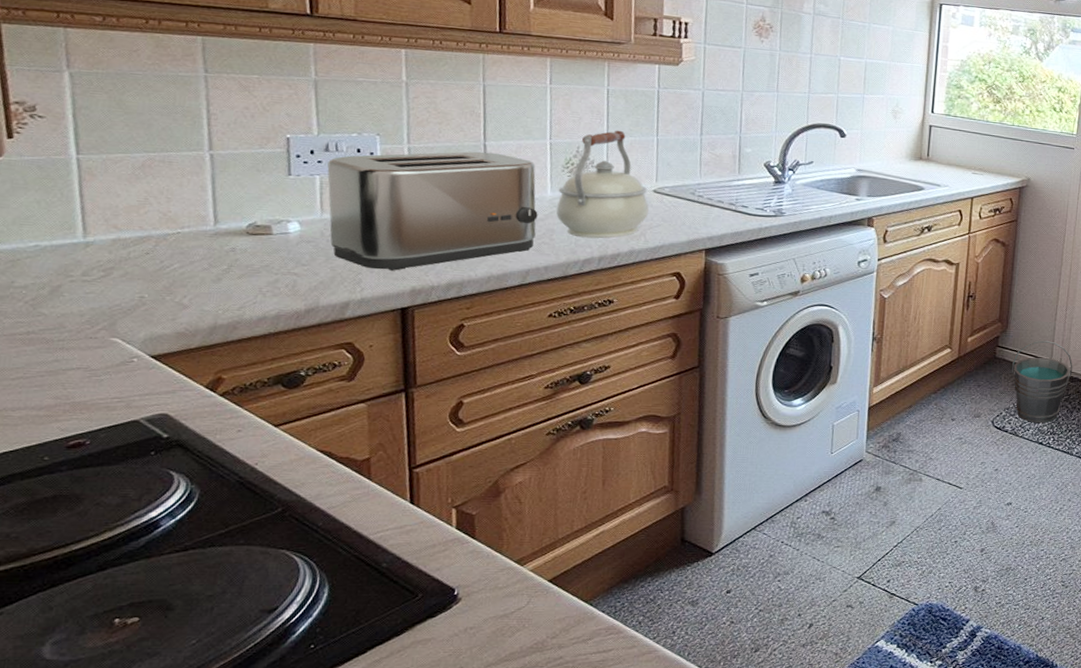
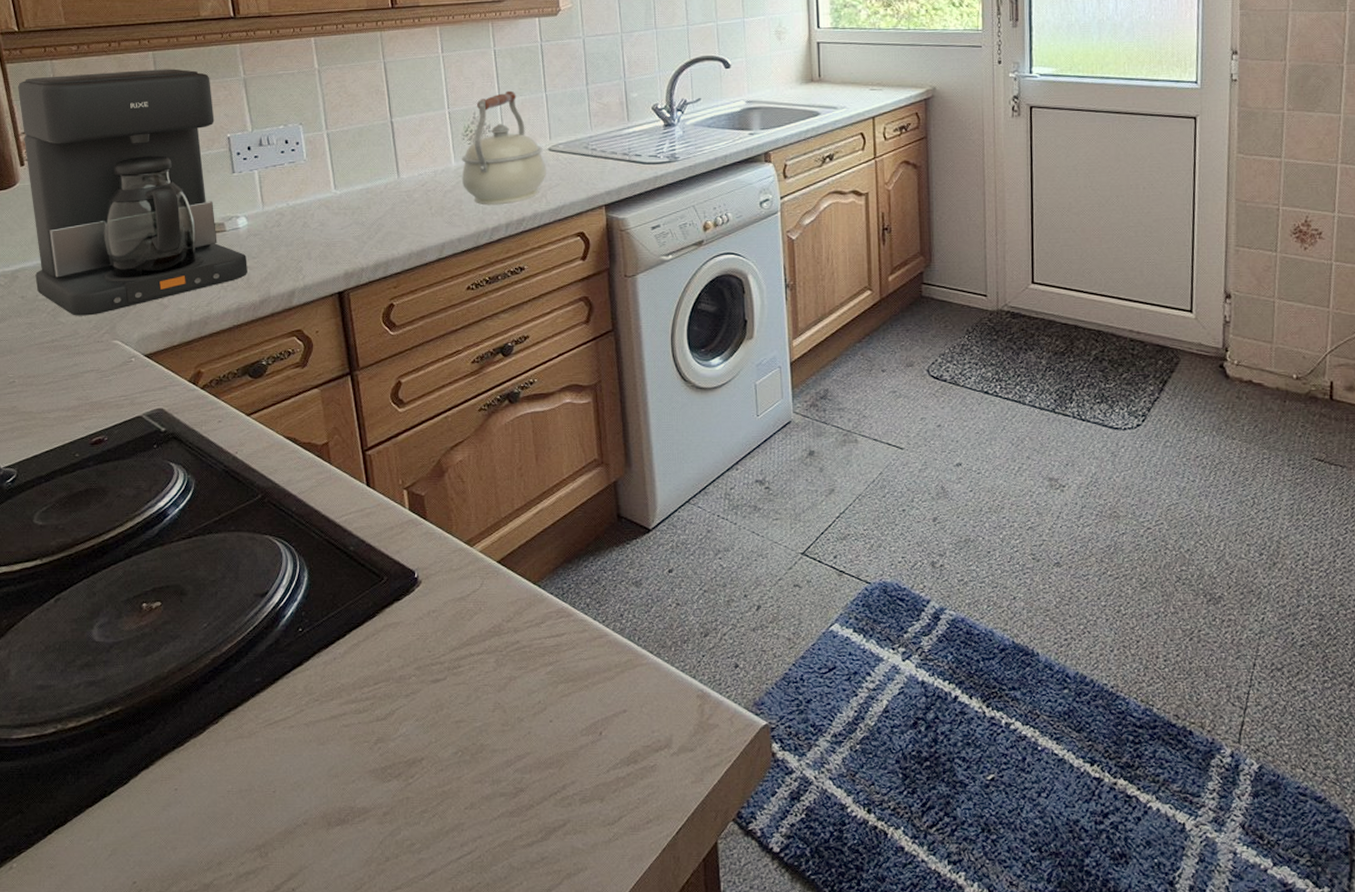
coffee maker: none [12,43,295,310] -> present [17,68,247,316]
toaster: present [327,151,538,271] -> none [263,128,446,256]
bucket: present [1012,340,1073,424] -> none [942,272,1013,370]

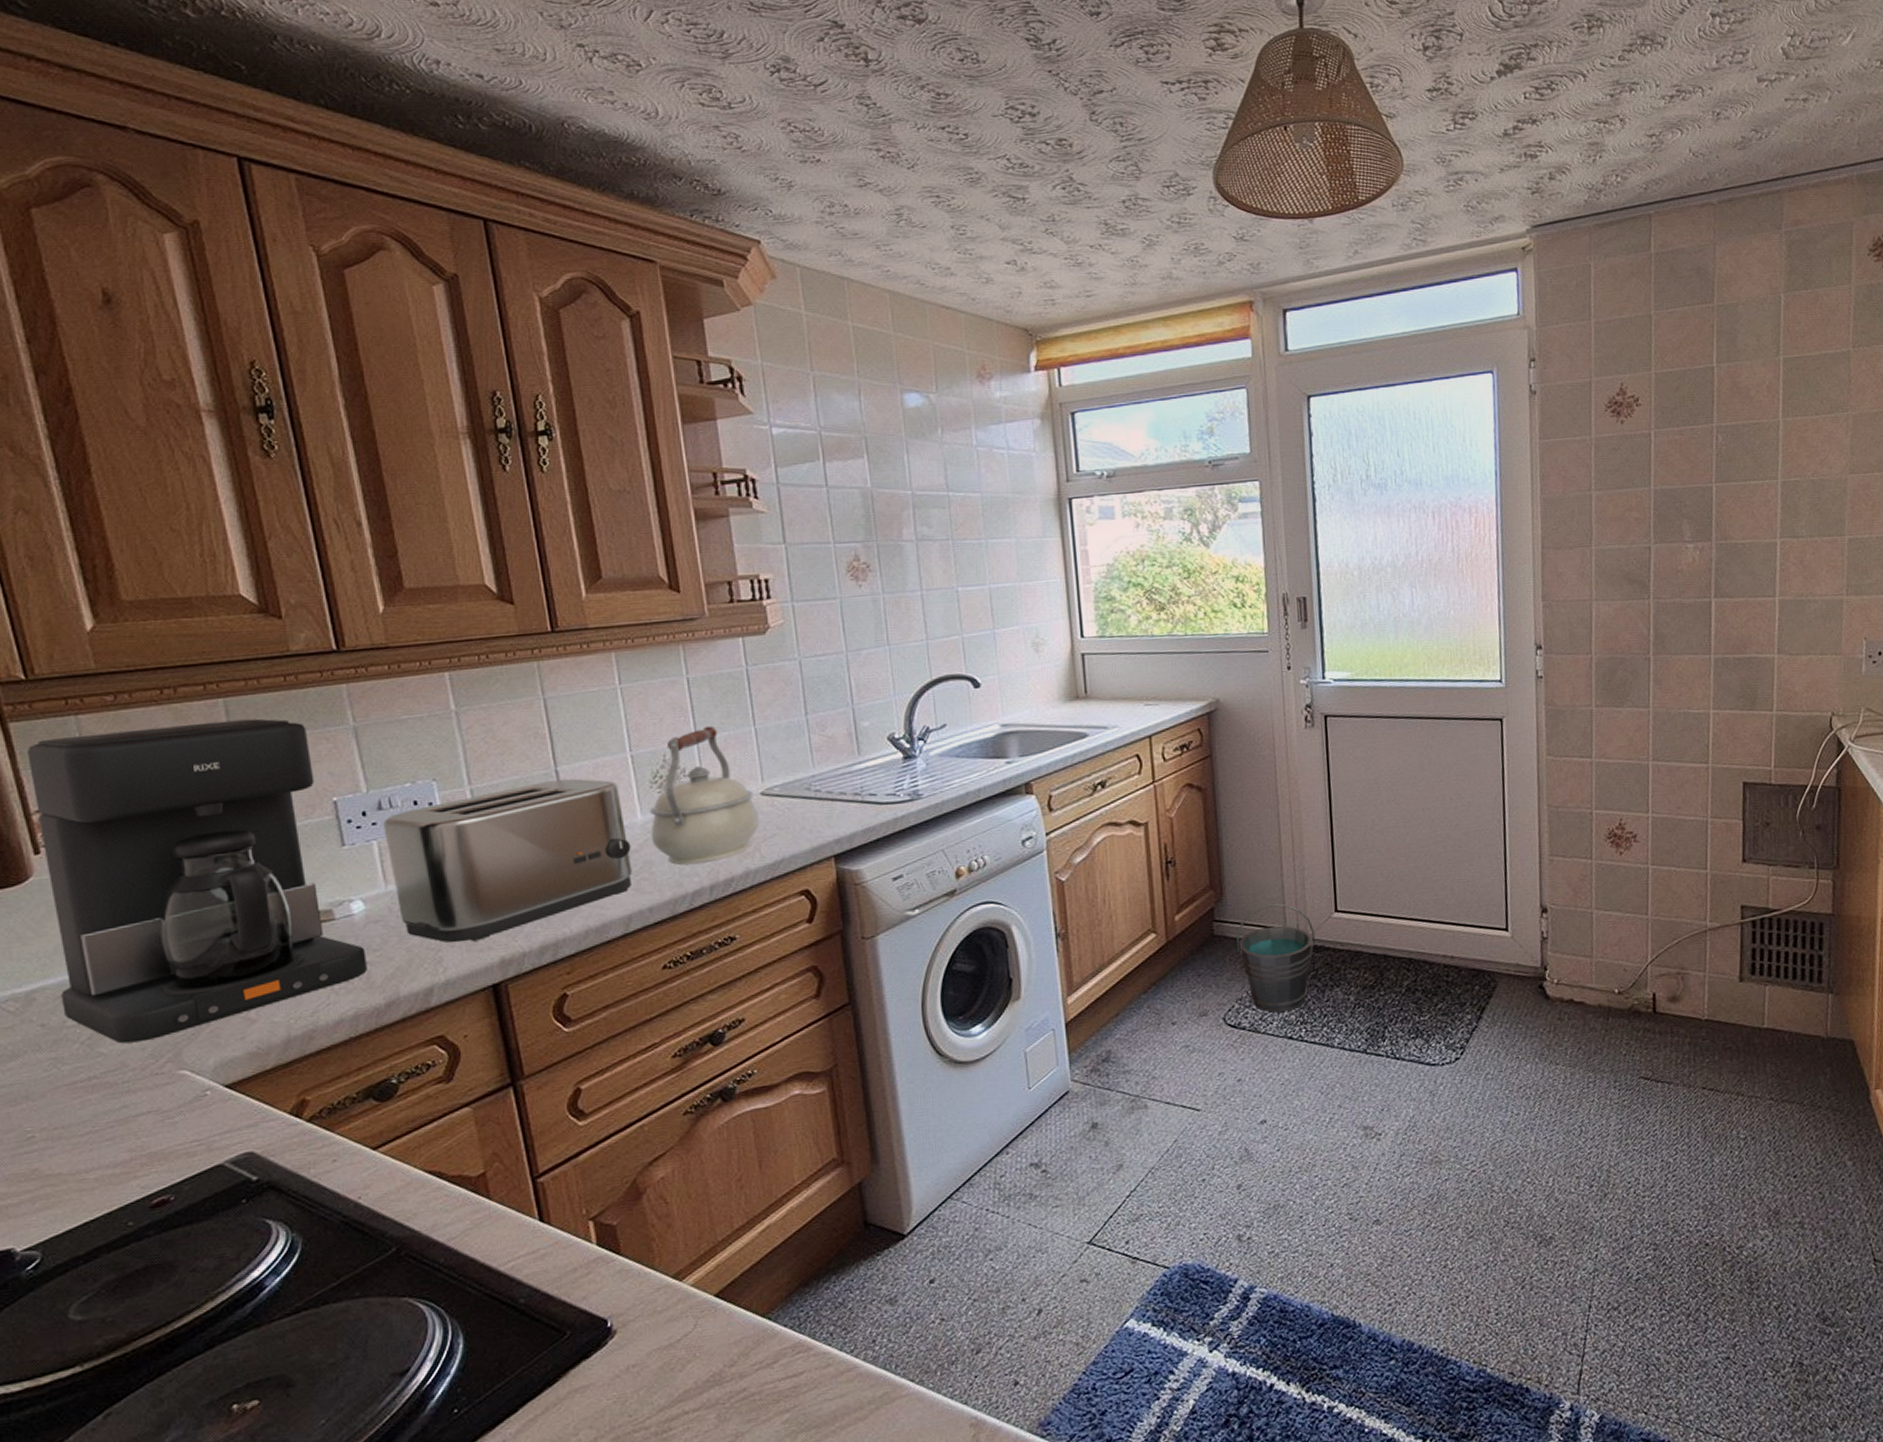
toaster: none [263,128,446,256] -> present [383,778,632,943]
bucket: none [942,272,1013,370] -> present [1236,903,1316,1013]

